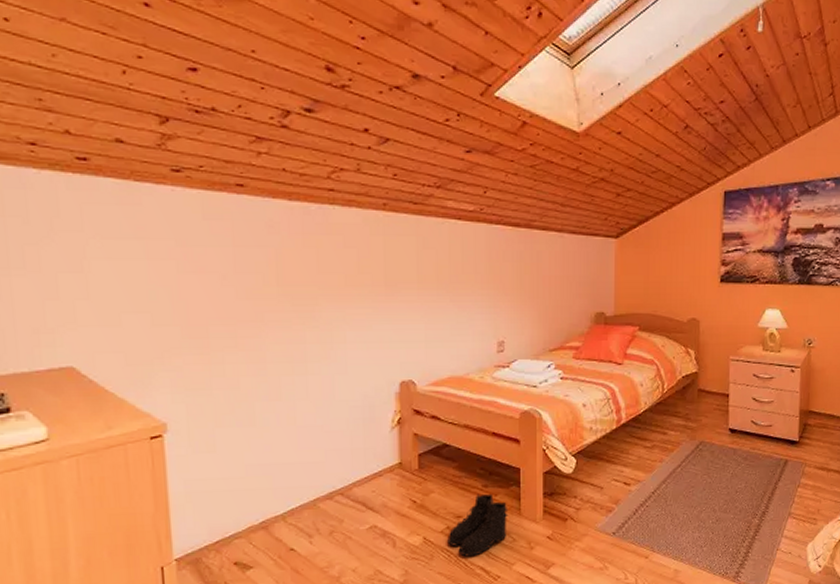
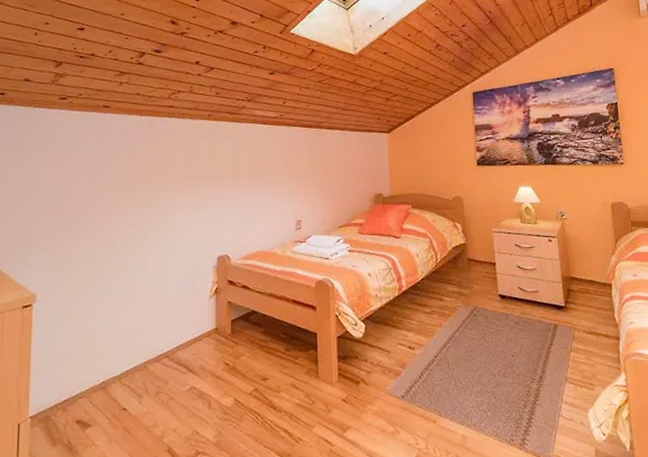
boots: present [447,493,509,557] -> none [255,356,308,419]

